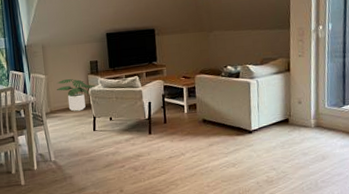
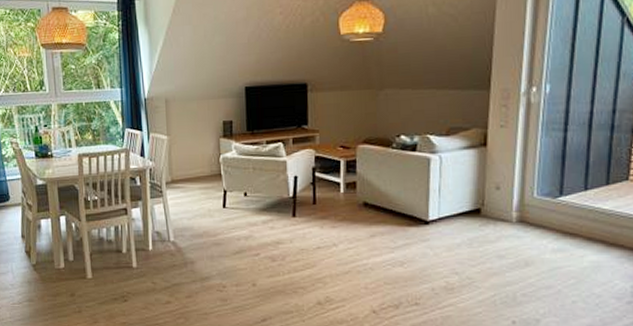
potted plant: present [56,79,96,112] -> none [180,142,228,182]

